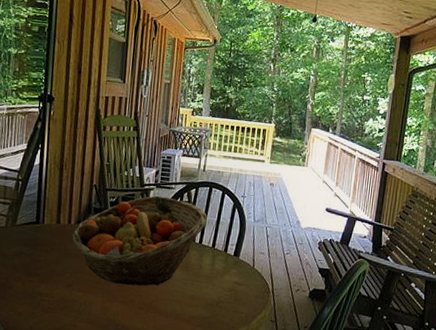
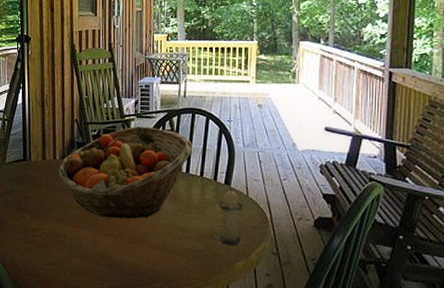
candle: none [223,259,249,314] -> present [218,187,244,246]

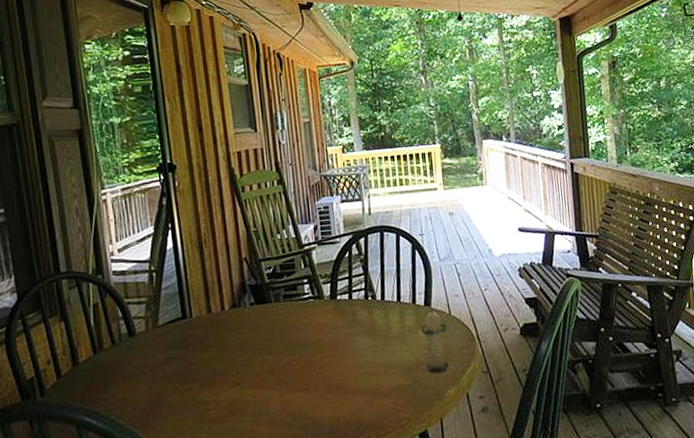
fruit basket: present [58,126,192,219] -> none [229,254,385,370]

